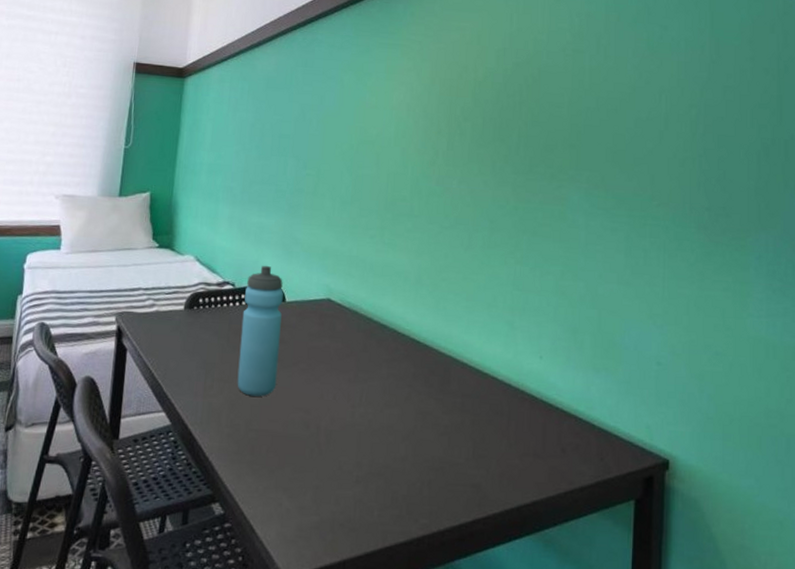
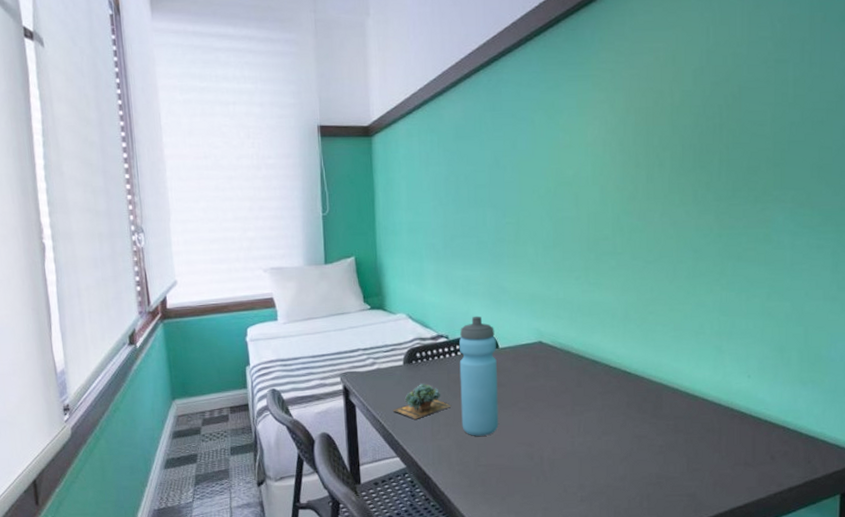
succulent plant: none [165,332,229,371] -> present [392,384,452,419]

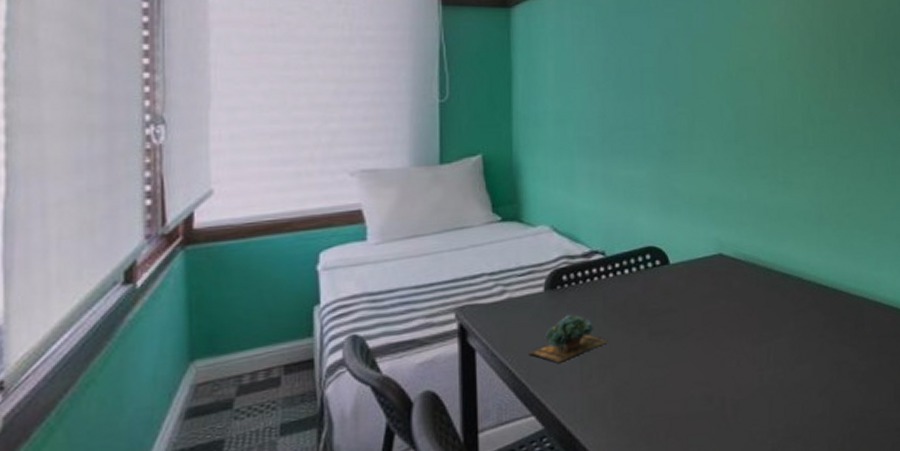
water bottle: present [459,316,499,436] -> none [619,225,669,379]

